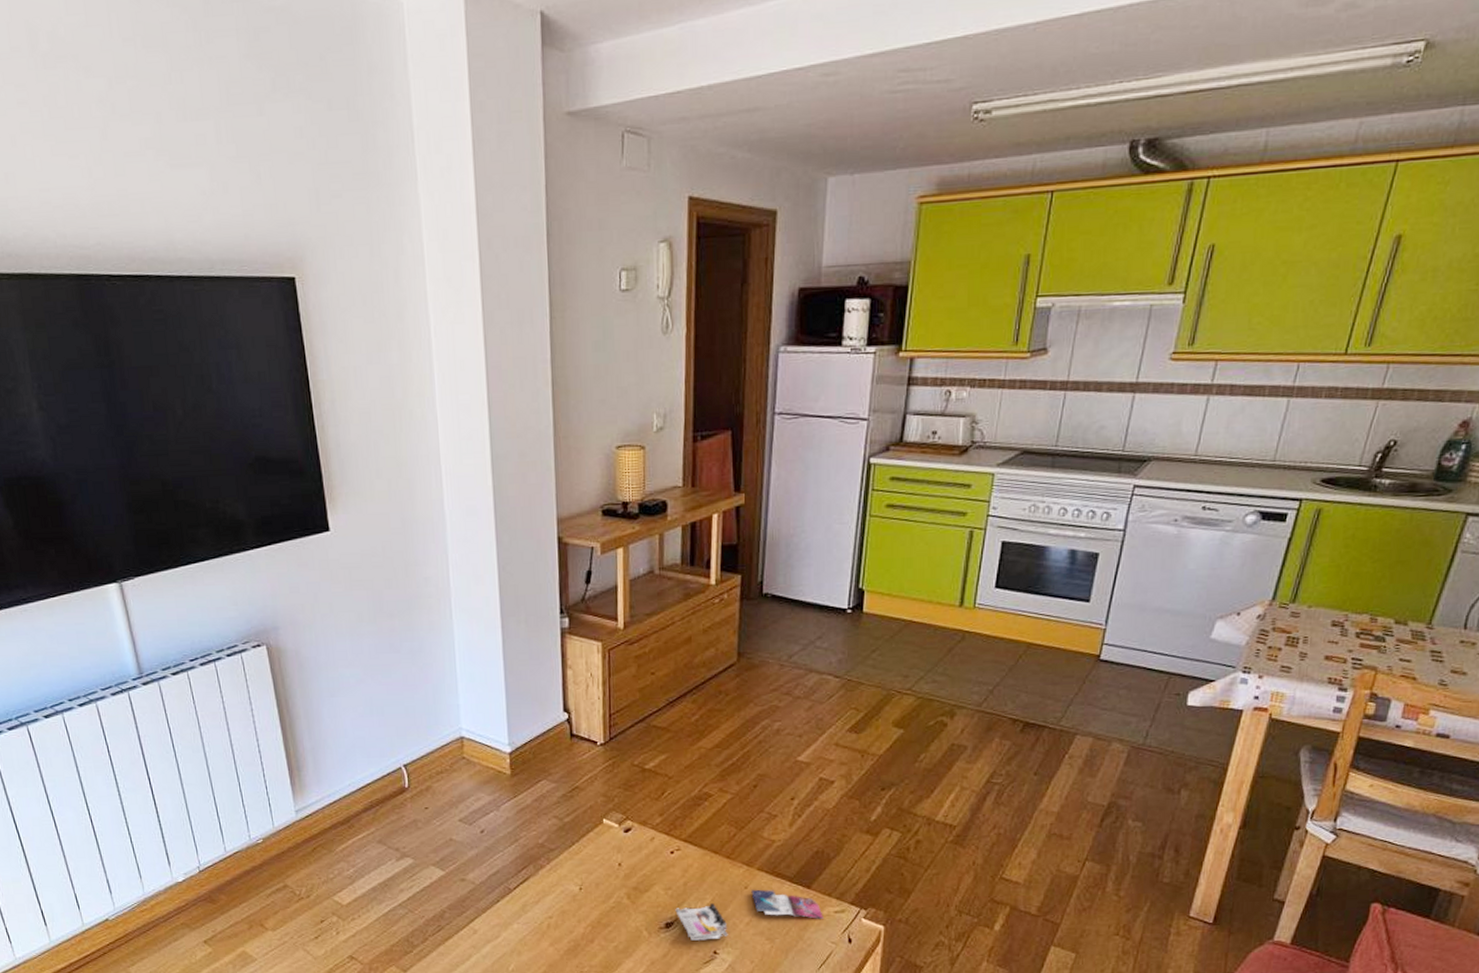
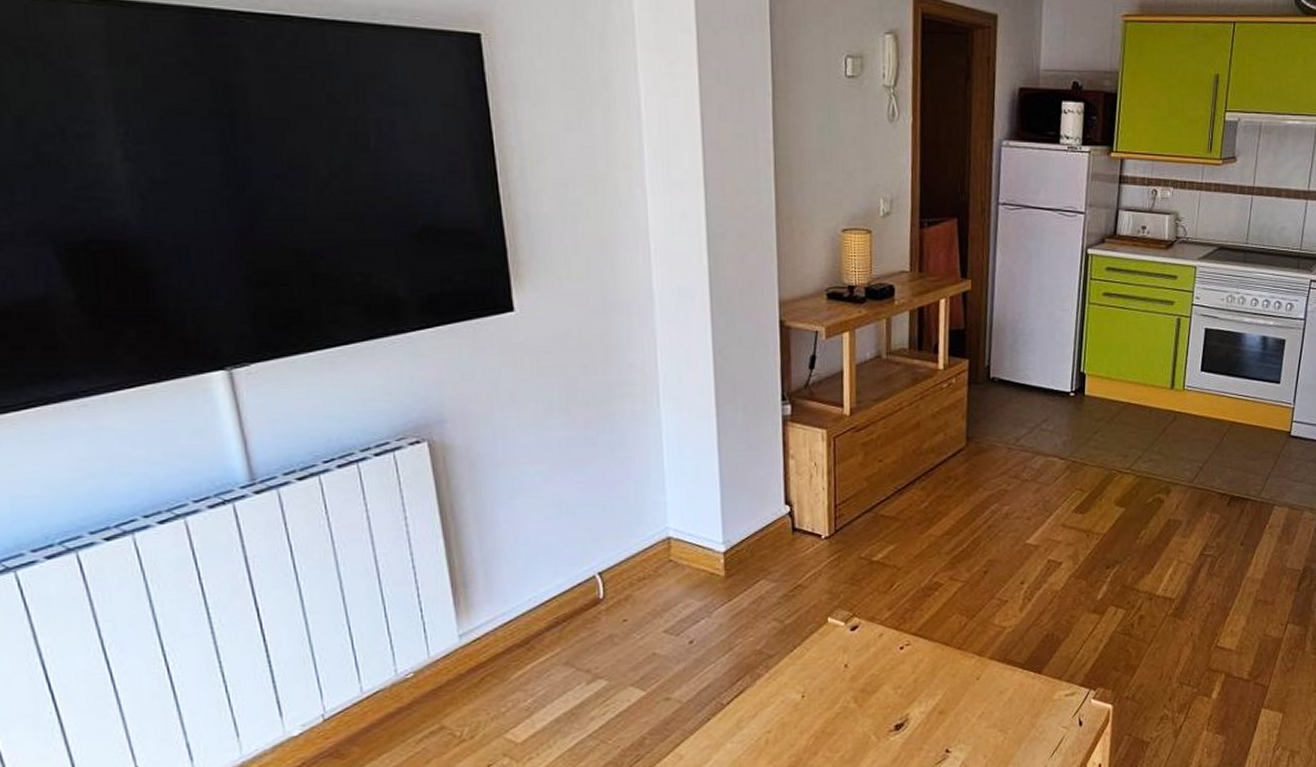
magazine: present [675,889,823,941] -> none [905,678,1055,741]

